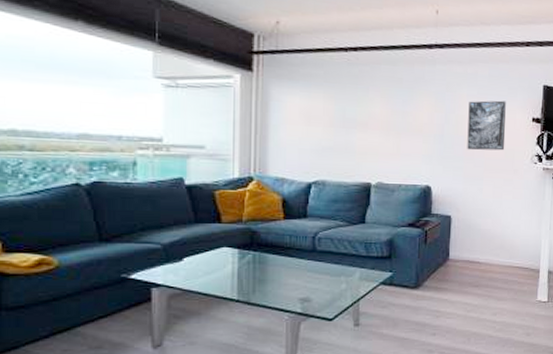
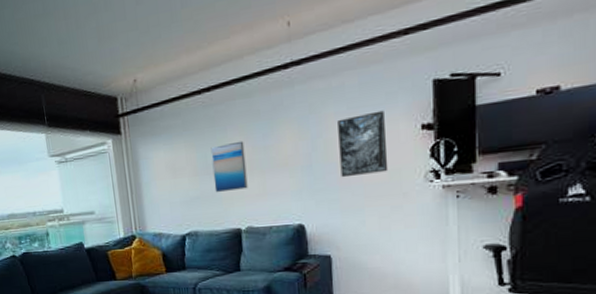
wall art: none [349,102,384,147] -> present [211,141,248,193]

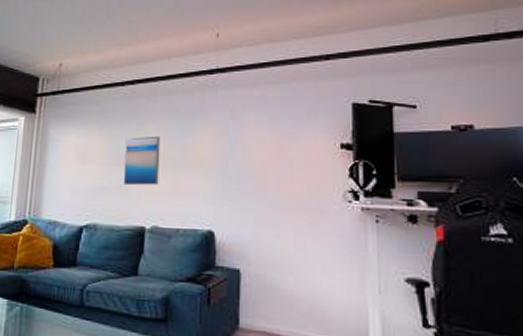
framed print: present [338,110,389,178] -> none [257,125,306,187]

